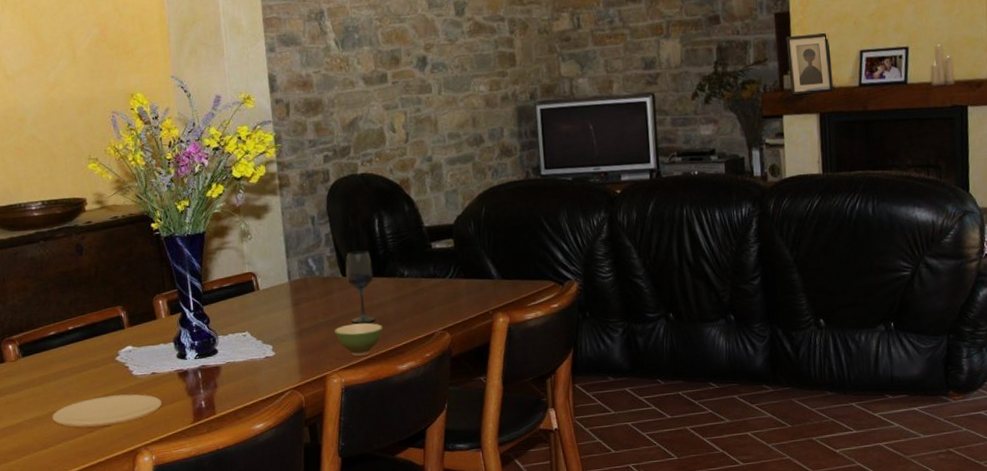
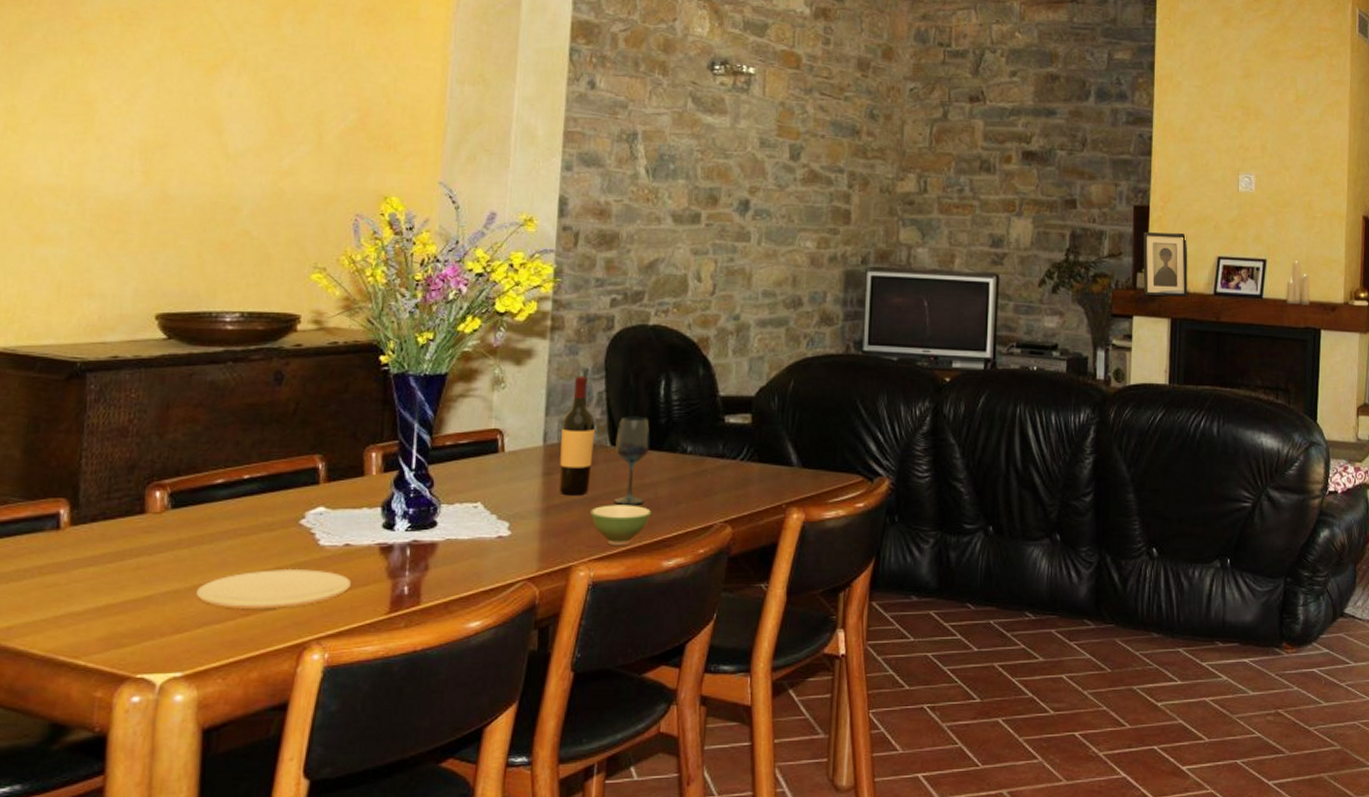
wine bottle: none [301,222,331,320] -> present [559,375,595,496]

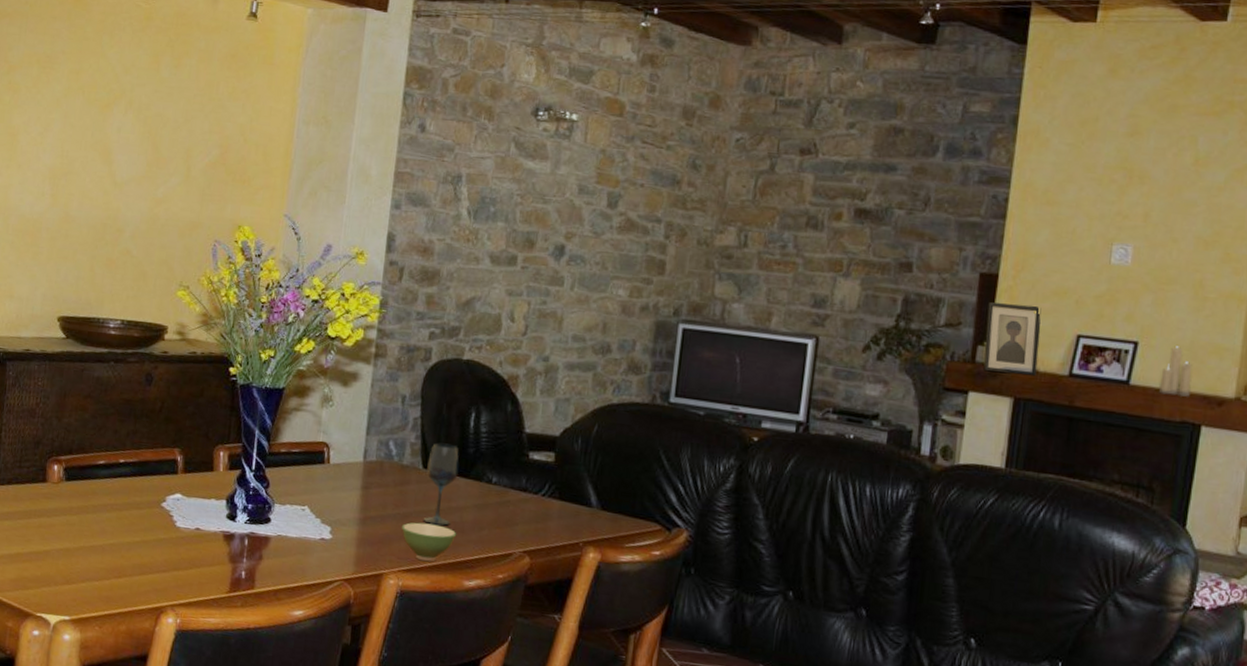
plate: present [196,569,352,609] -> none [82,541,201,576]
wine bottle: present [559,375,595,496] -> none [375,401,410,511]

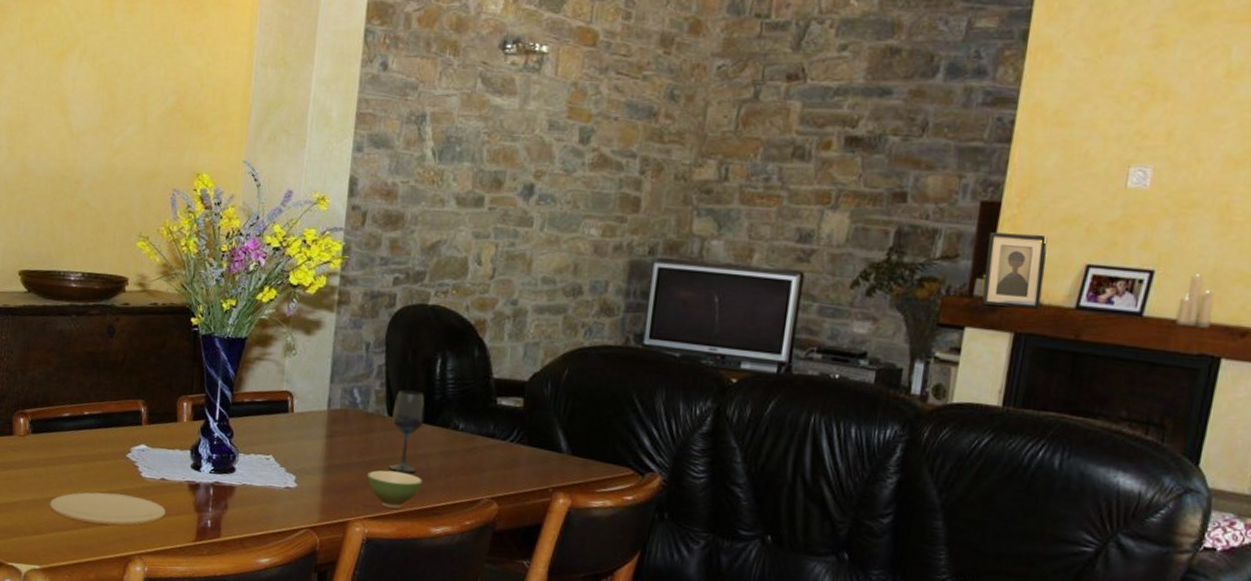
plate: none [82,541,201,576] -> present [50,492,167,525]

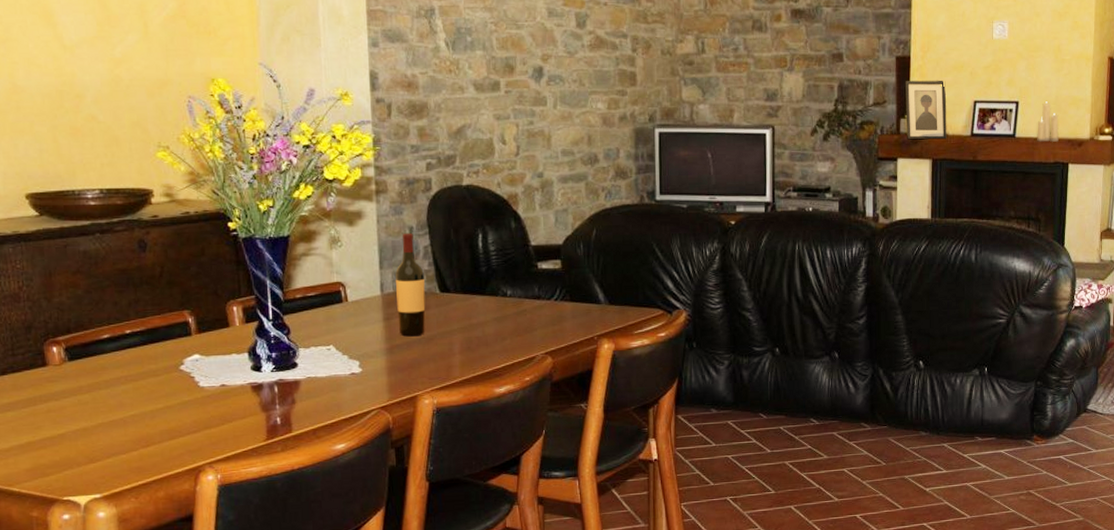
plate: present [50,492,167,525] -> none [102,407,232,441]
wine bottle: none [340,348,375,459] -> present [395,232,426,337]
bowl: present [366,470,424,509] -> none [427,342,482,378]
wineglass: present [388,389,426,473] -> none [444,266,475,342]

